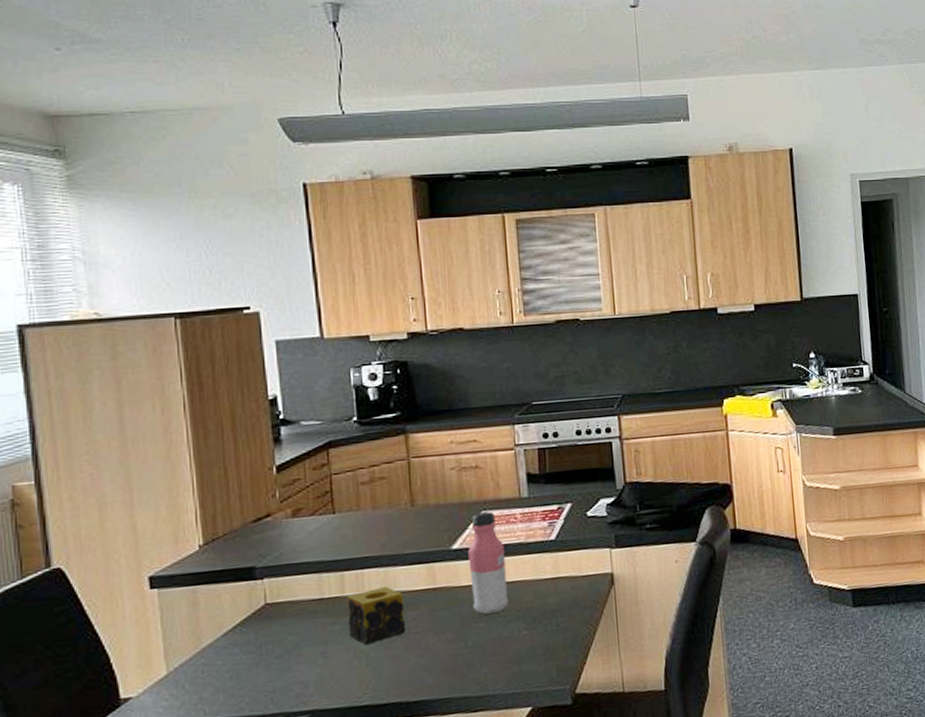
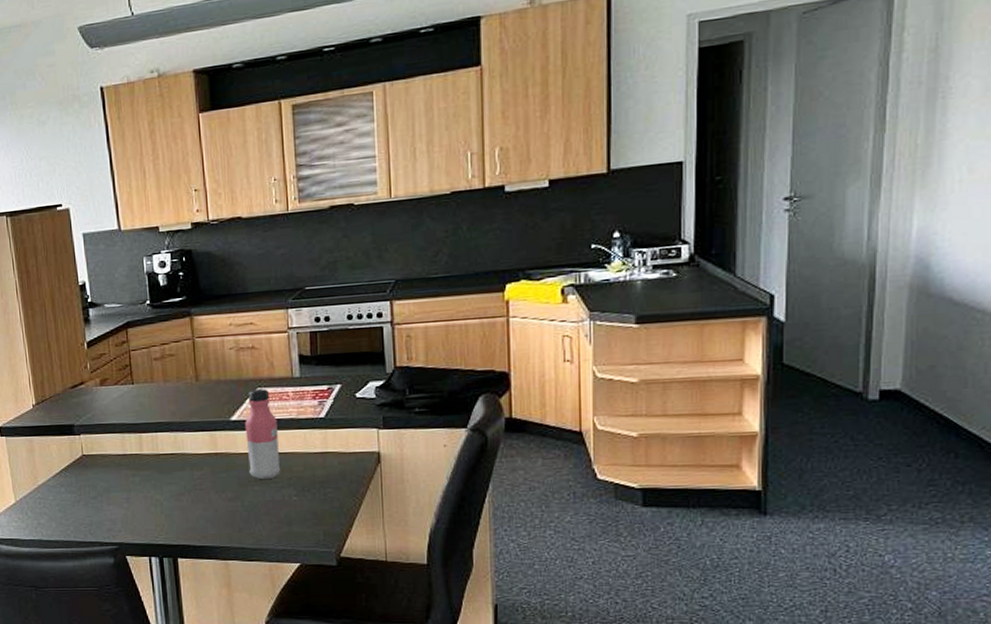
candle: present [346,586,407,645] -> none [144,448,193,496]

